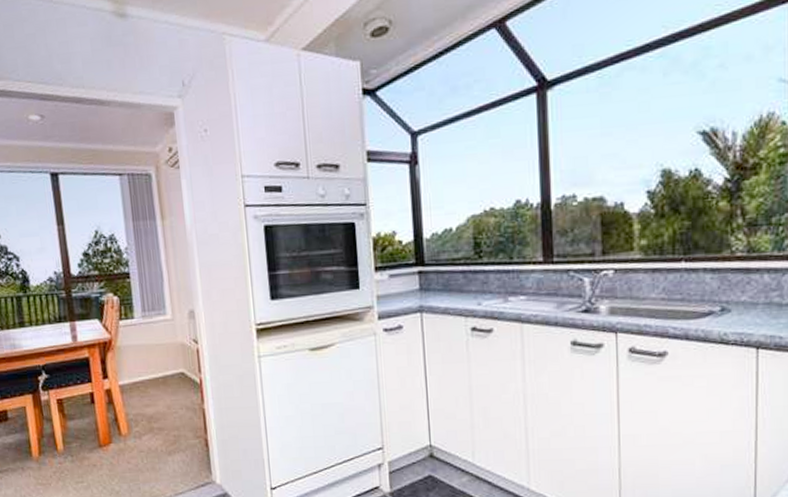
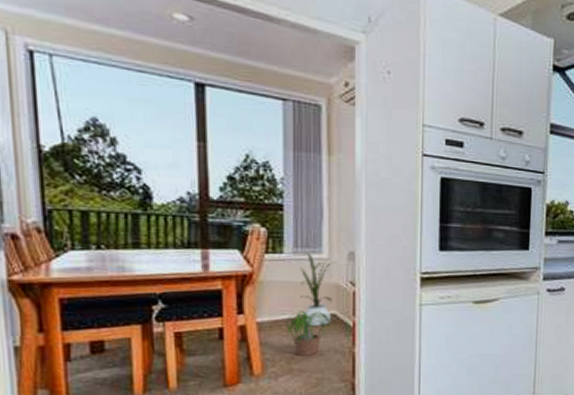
potted plant: none [143,370,181,415] -> present [286,311,330,356]
house plant: none [149,314,181,385] -> present [299,251,336,326]

